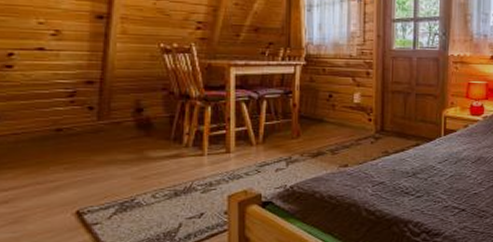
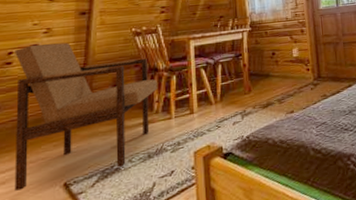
armchair: none [16,48,188,212] -> present [14,42,157,191]

